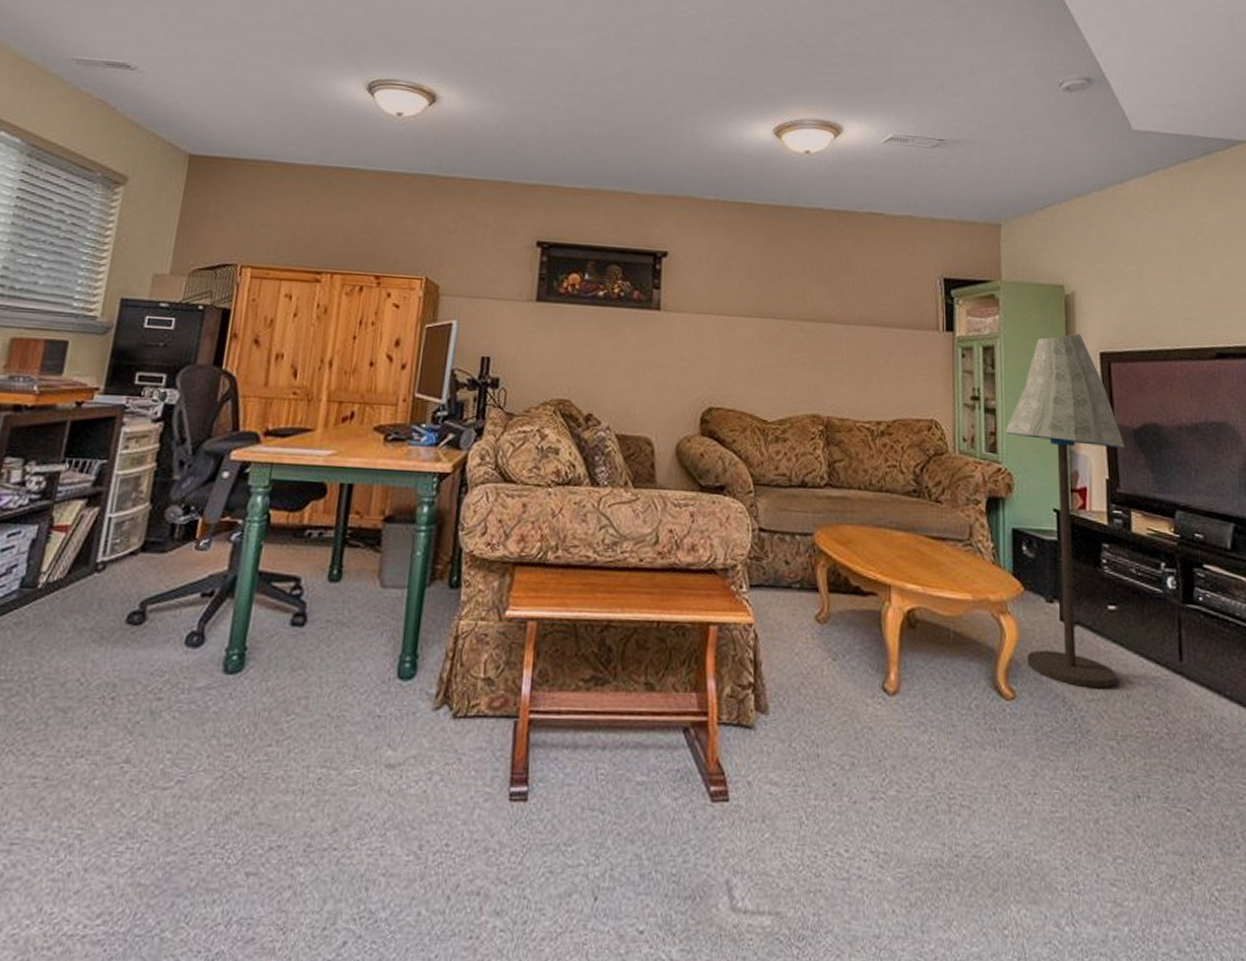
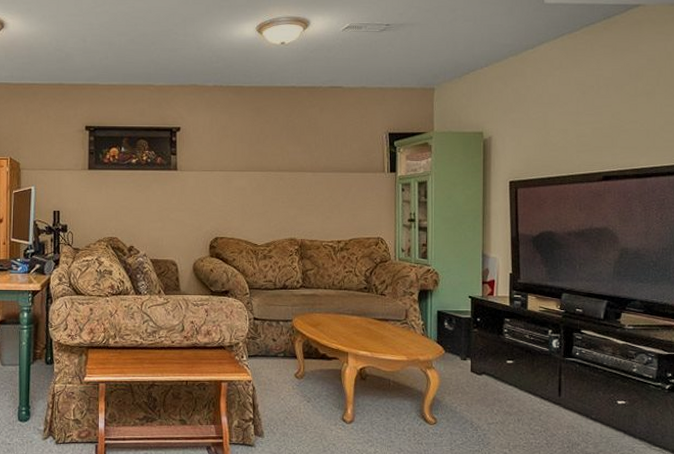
floor lamp: present [1005,333,1124,688] -> none [434,168,525,415]

